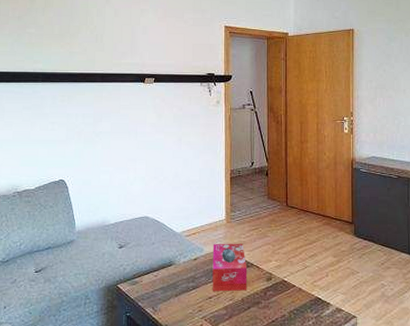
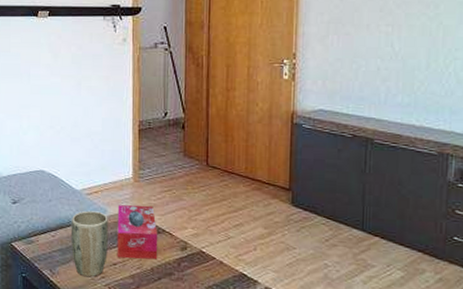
plant pot: none [171,251,205,312] -> present [71,210,109,278]

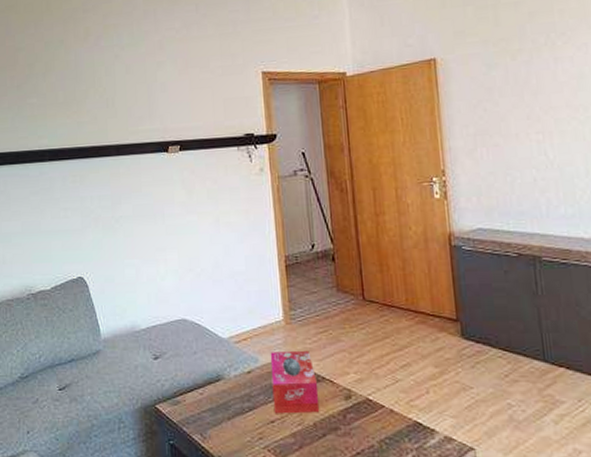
plant pot: present [71,210,109,278] -> none [220,361,264,440]

